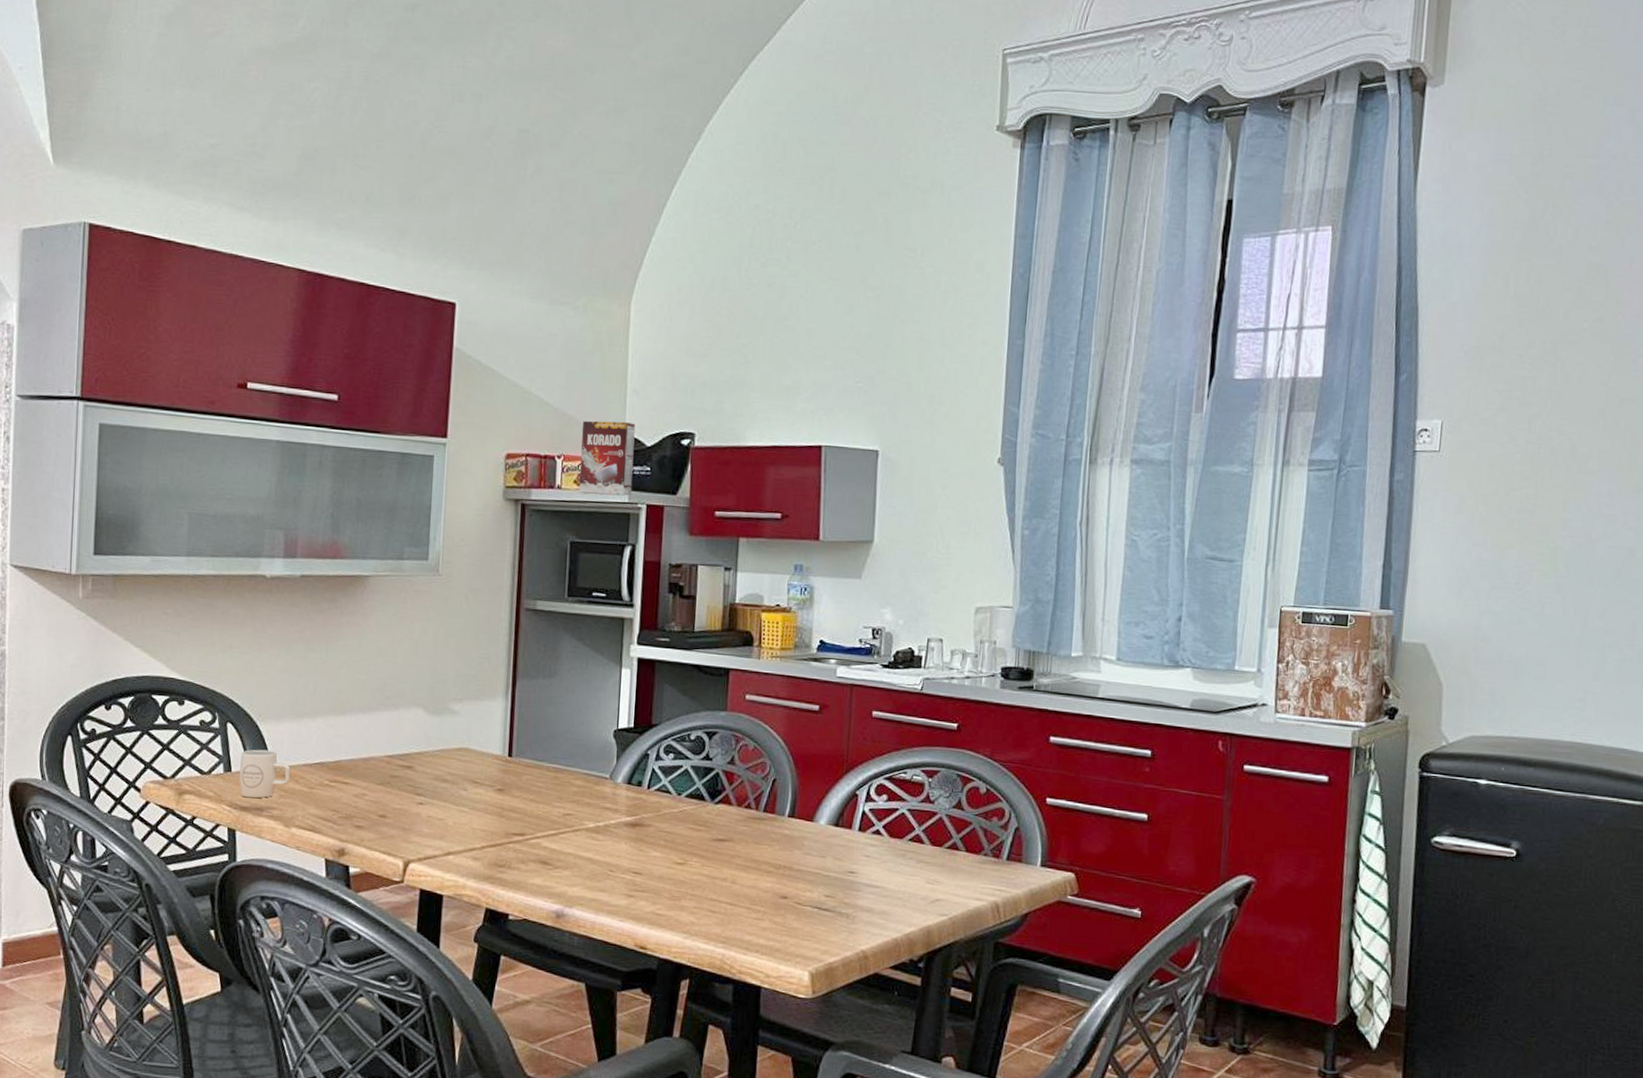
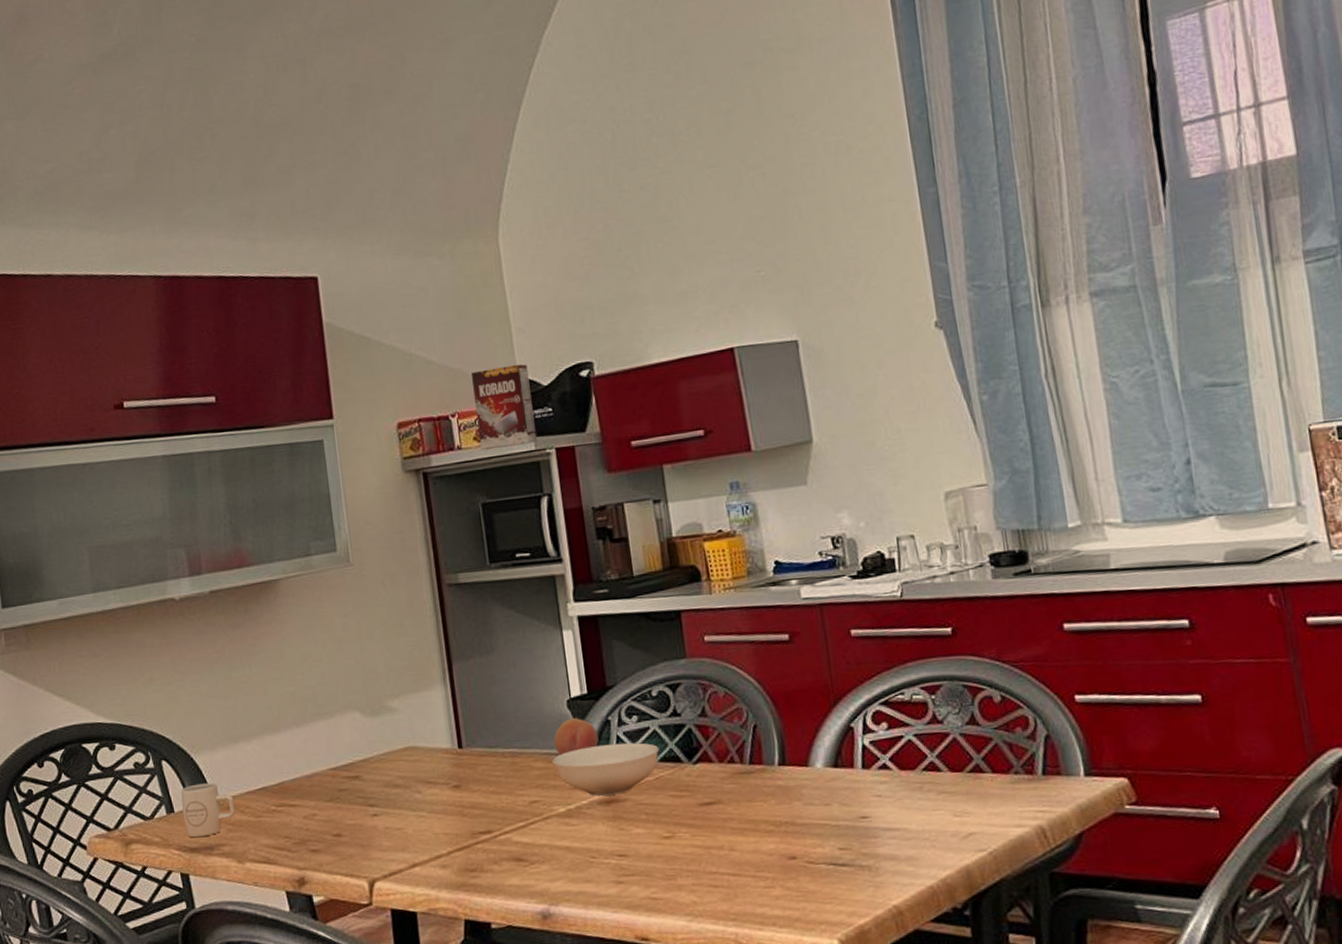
bowl: none [591,774,688,820] -> present [552,742,660,796]
fruit: none [595,747,636,777] -> present [553,718,599,755]

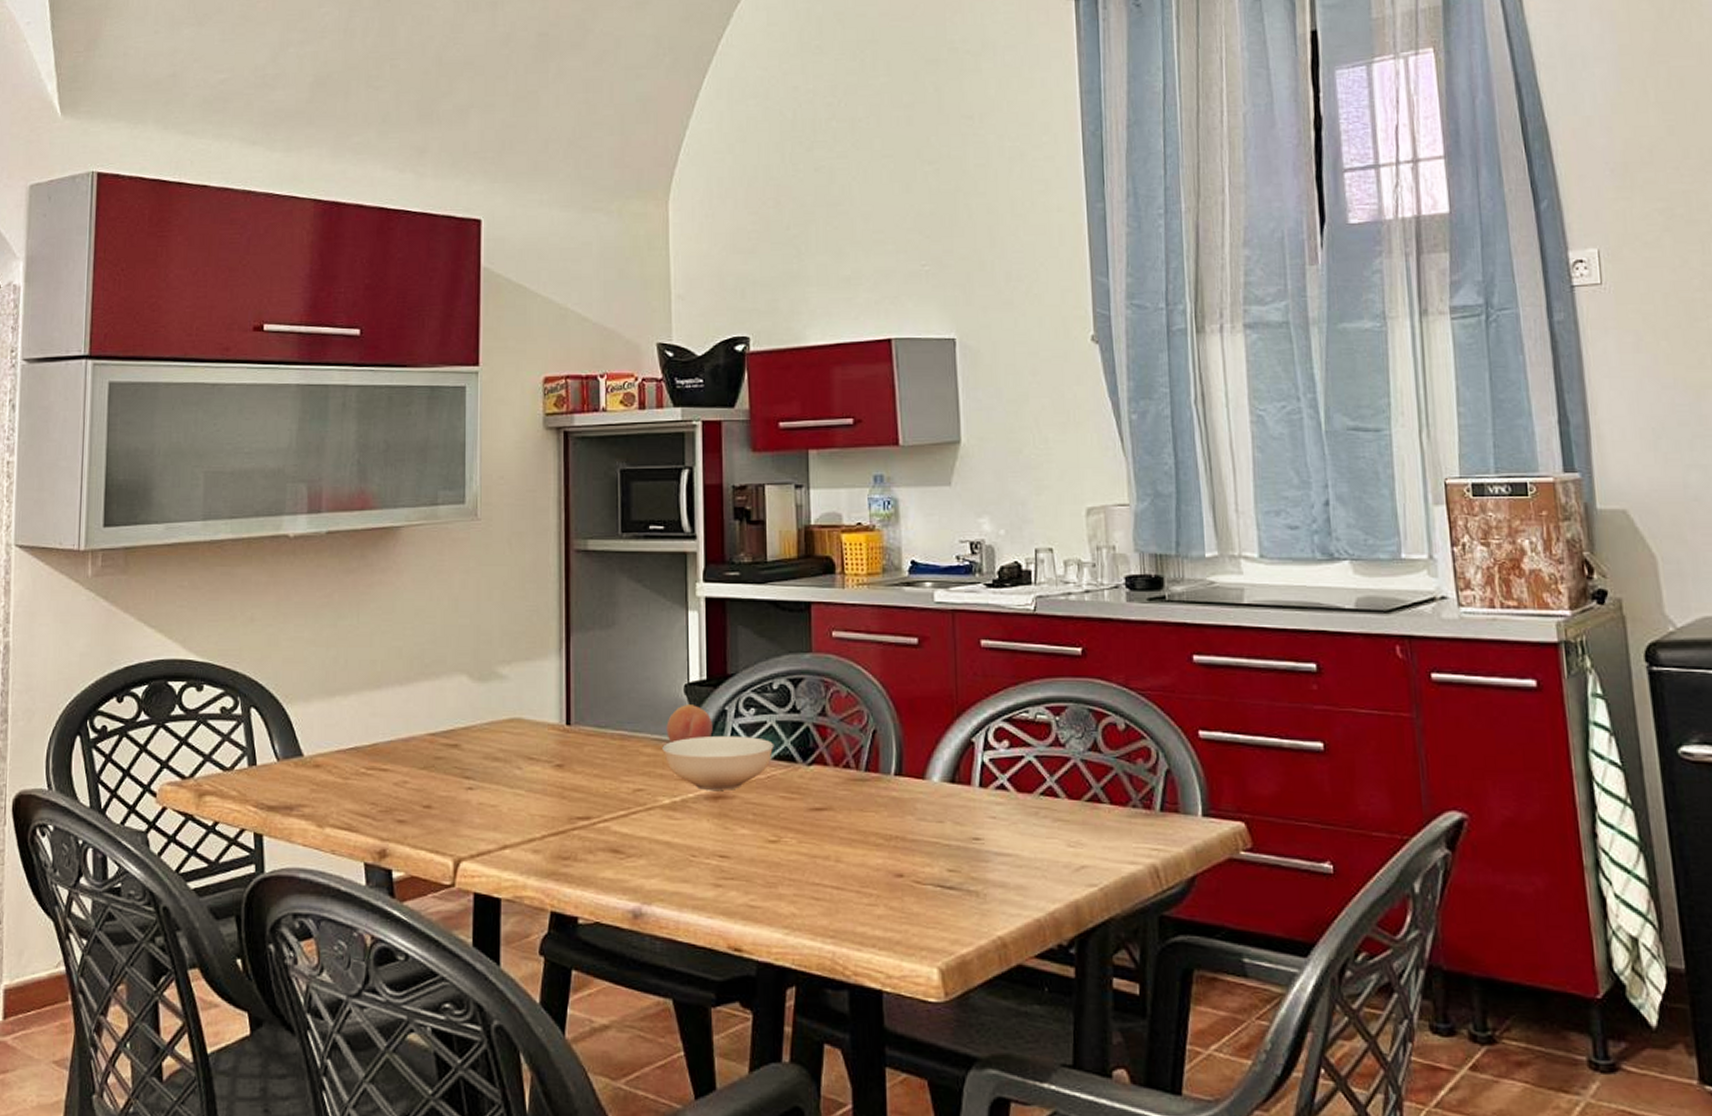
mug: present [181,782,236,838] -> none [265,736,322,795]
cereal box: present [472,364,538,450] -> none [626,331,685,414]

